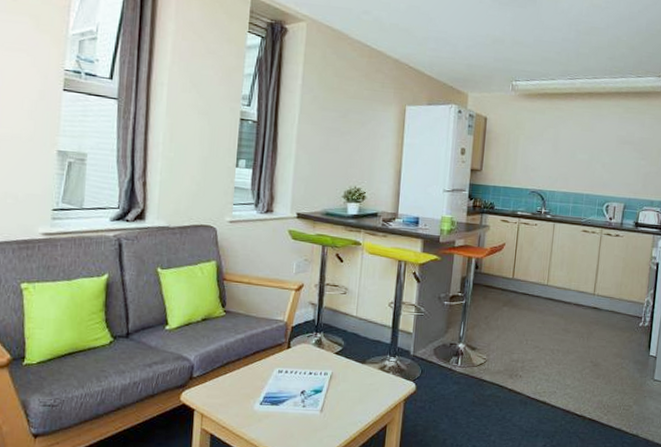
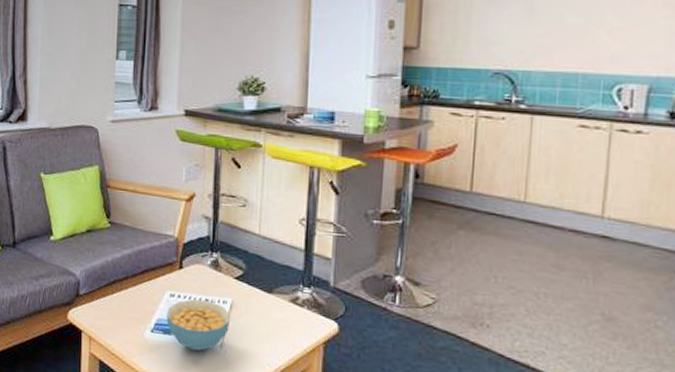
cereal bowl: none [274,373,330,416] -> present [166,298,230,351]

